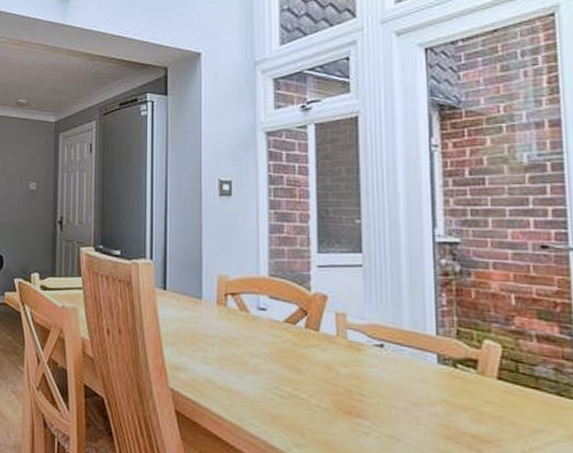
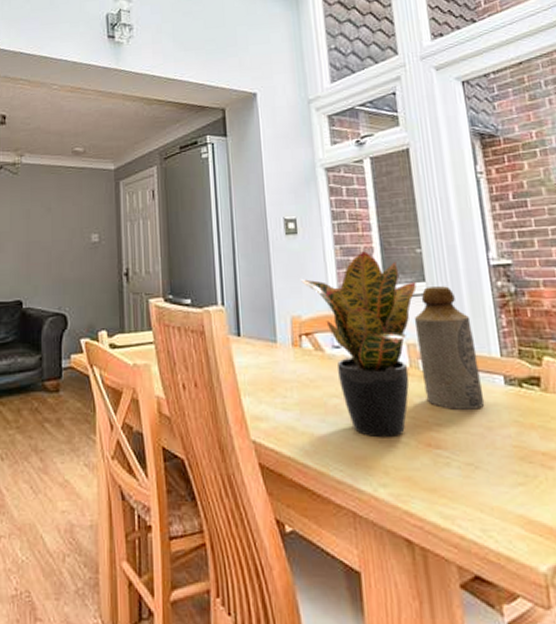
potted plant: none [230,216,352,402] -> present [300,250,417,438]
bottle: none [346,258,414,385] -> present [414,286,485,410]

